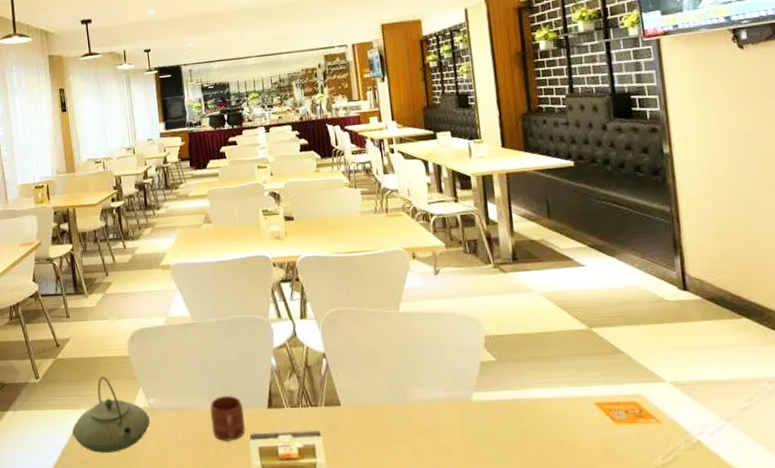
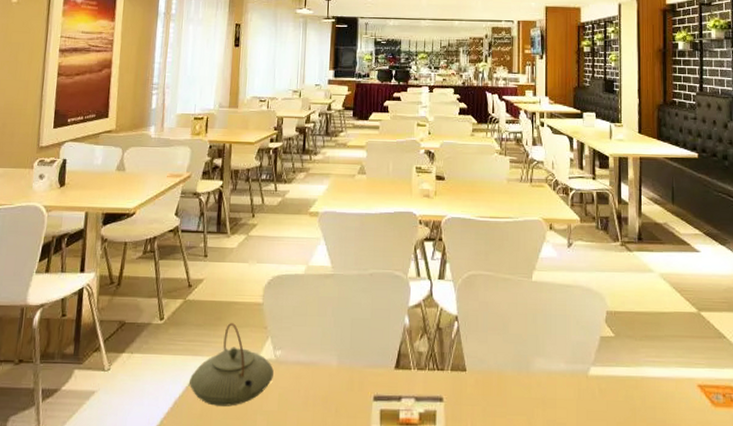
mug: present [209,396,245,441] -> none [336,353,370,401]

